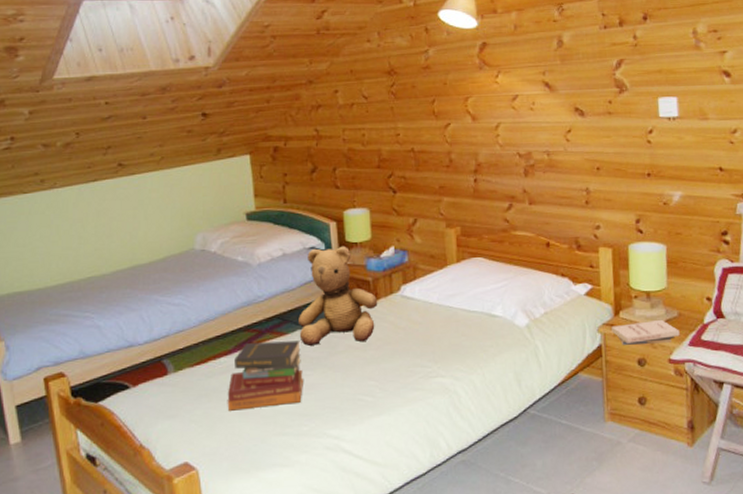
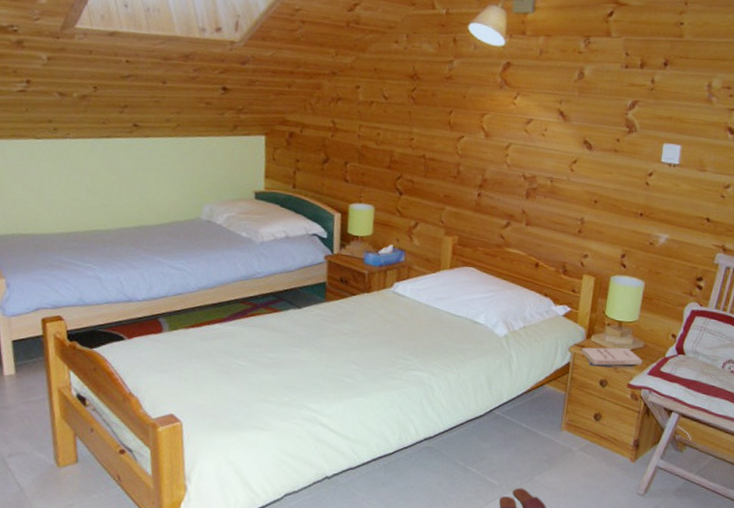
books: present [227,341,304,411] -> none [216,314,292,376]
teddy bear: present [299,246,378,346] -> none [292,235,371,328]

